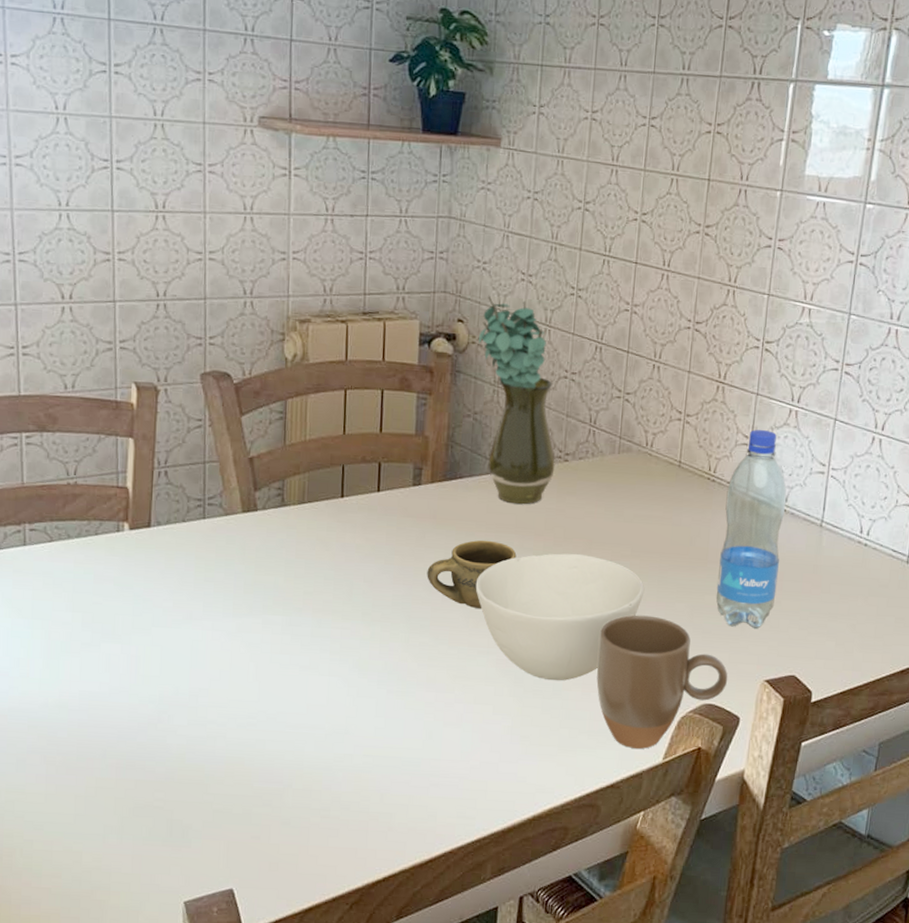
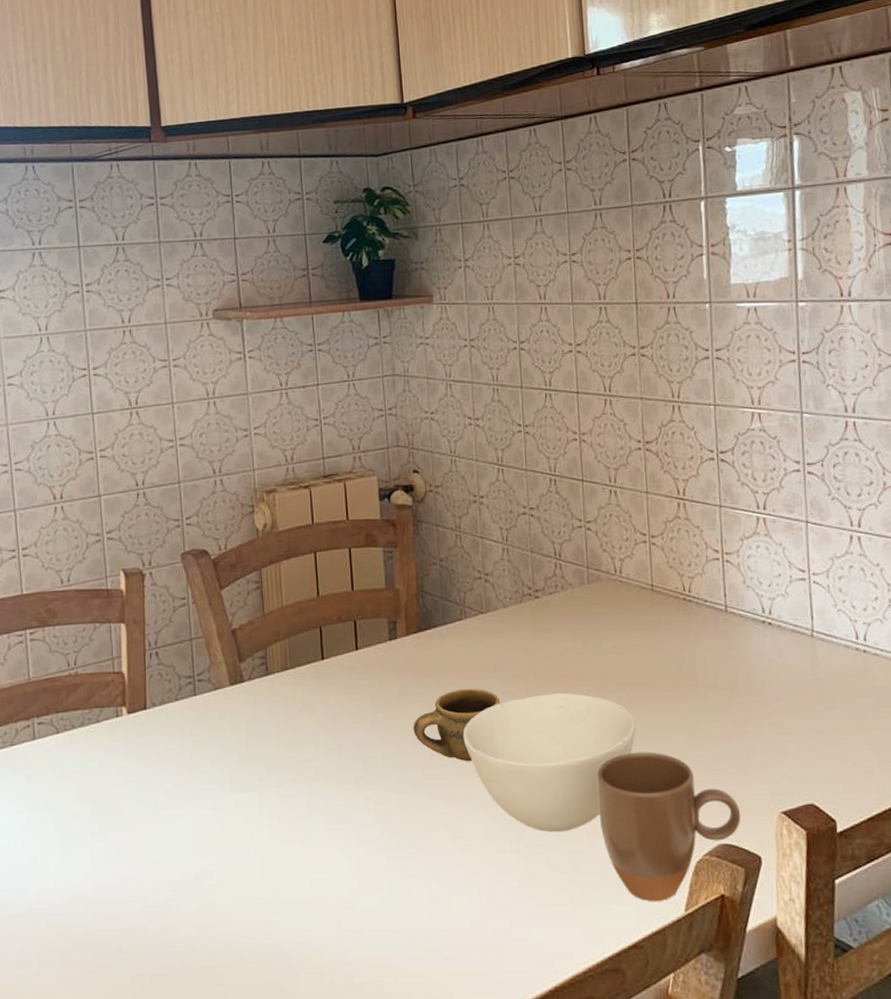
vase: present [478,295,555,504] -> none [434,443,526,647]
bottle: present [716,430,787,629] -> none [705,542,777,756]

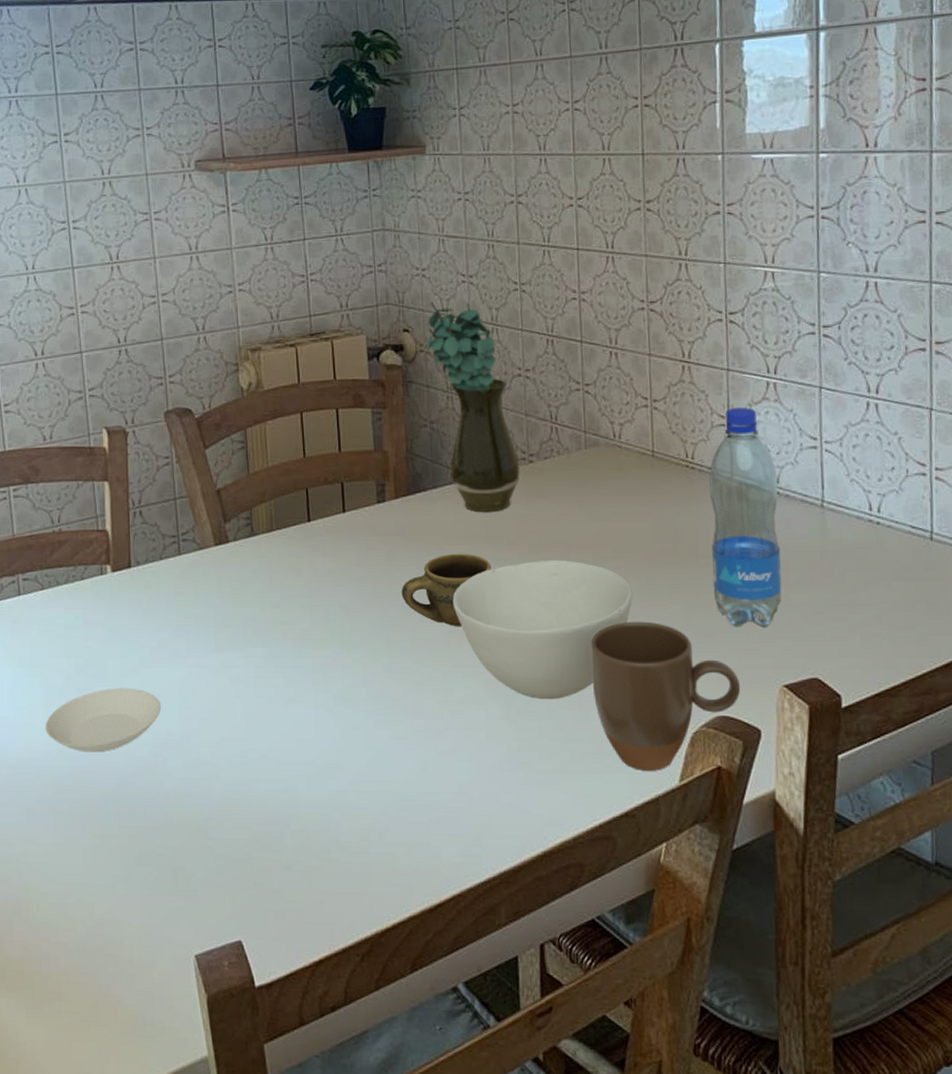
saucer: none [58,831,175,899] -> present [45,688,161,753]
vase: none [434,443,526,647] -> present [425,301,520,512]
bottle: none [705,542,777,756] -> present [709,408,782,627]

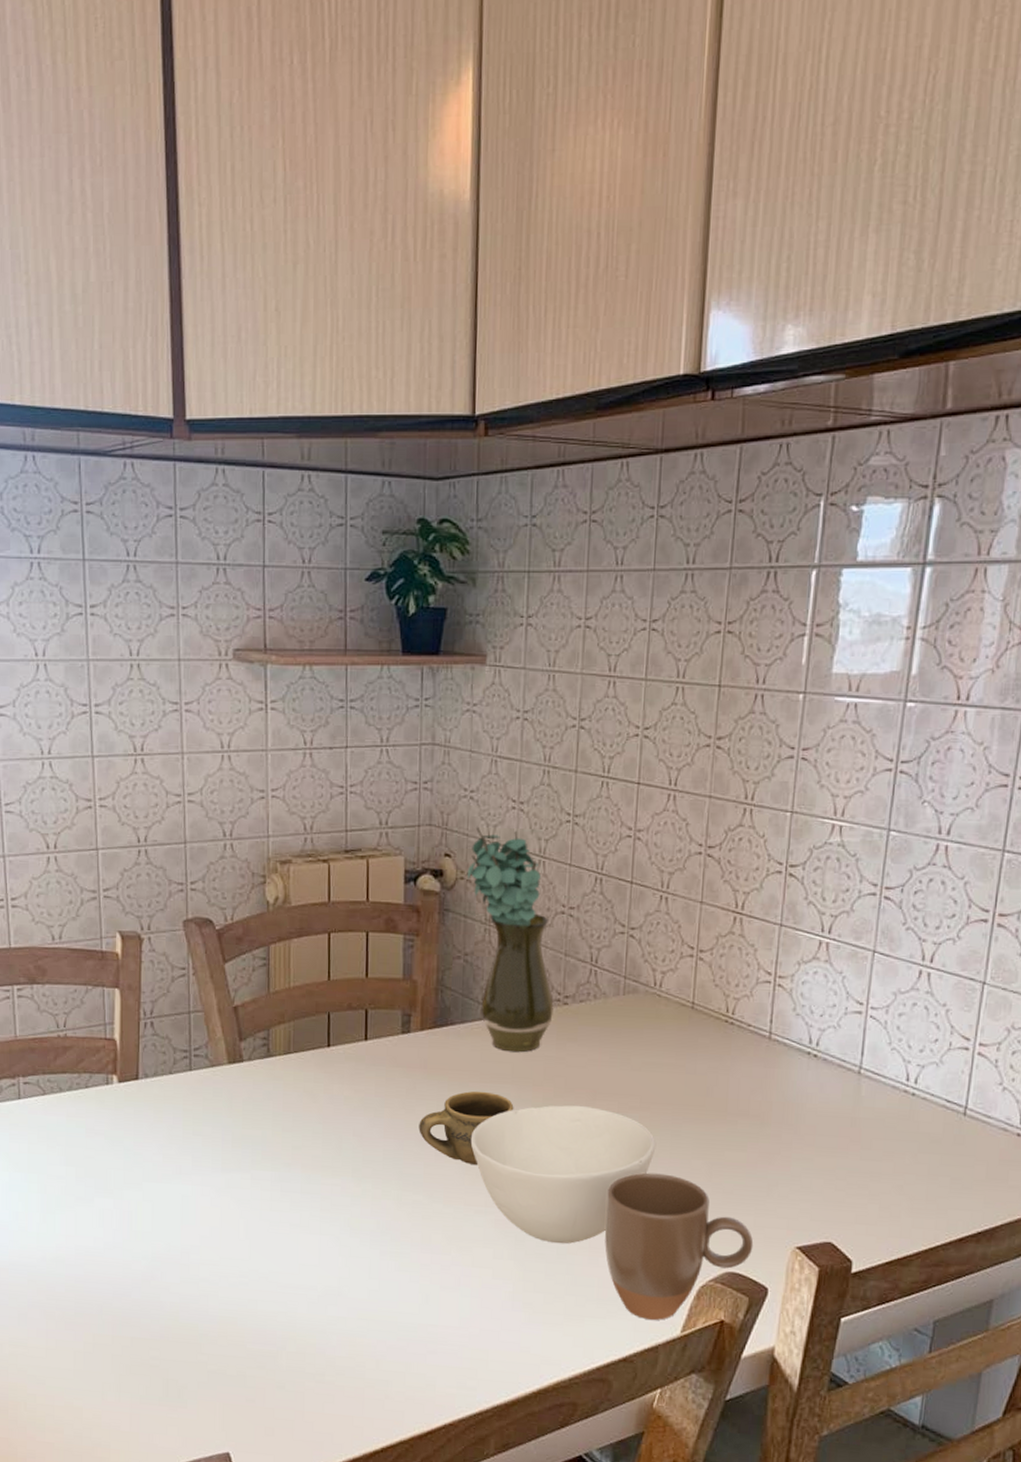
saucer: present [45,688,161,753] -> none [40,1199,161,1263]
bottle: present [709,408,782,627] -> none [737,965,818,1189]

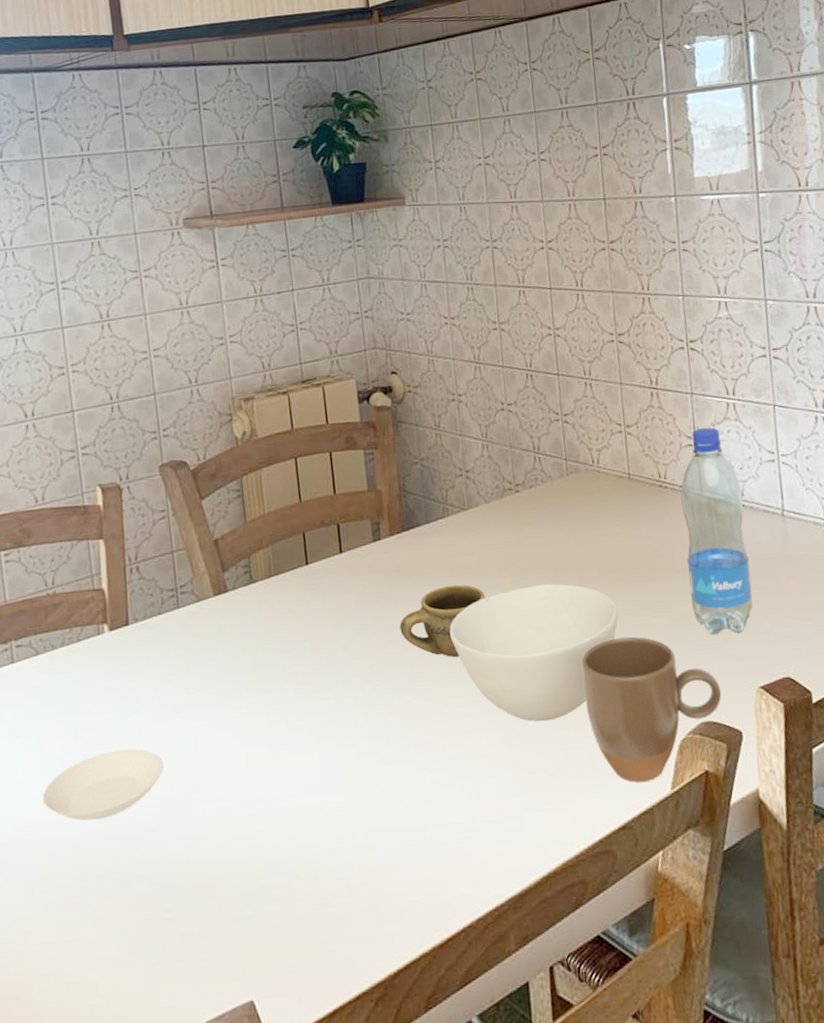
saucer: none [40,1199,161,1263] -> present [42,749,163,821]
vase: present [467,826,554,1052] -> none [413,343,508,543]
bottle: none [737,965,818,1189] -> present [681,427,753,635]

